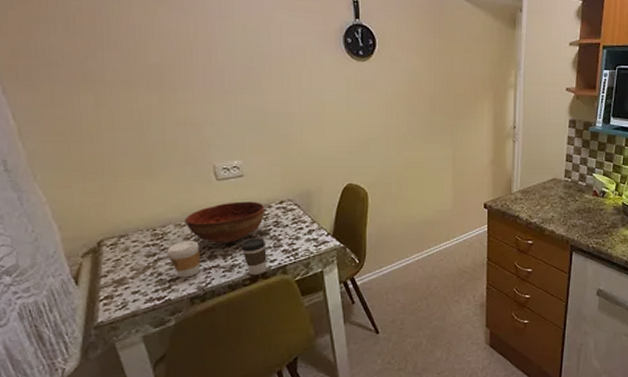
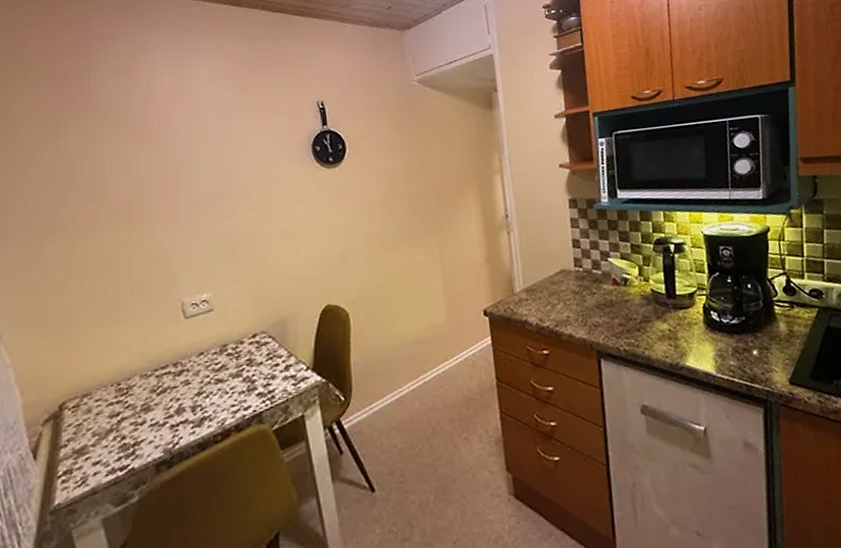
coffee cup: present [166,240,200,278] -> none [131,392,167,440]
bowl: present [185,201,266,244] -> none [151,338,237,394]
coffee cup: present [241,237,267,275] -> none [211,381,241,428]

